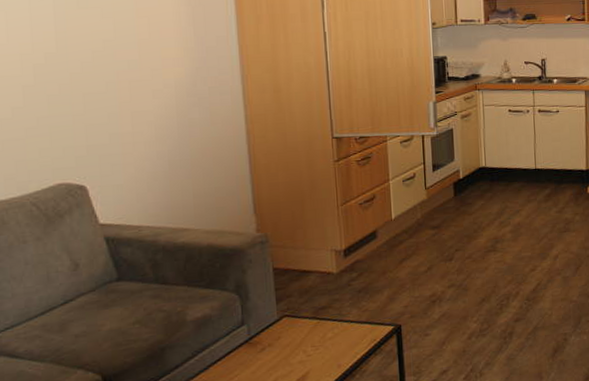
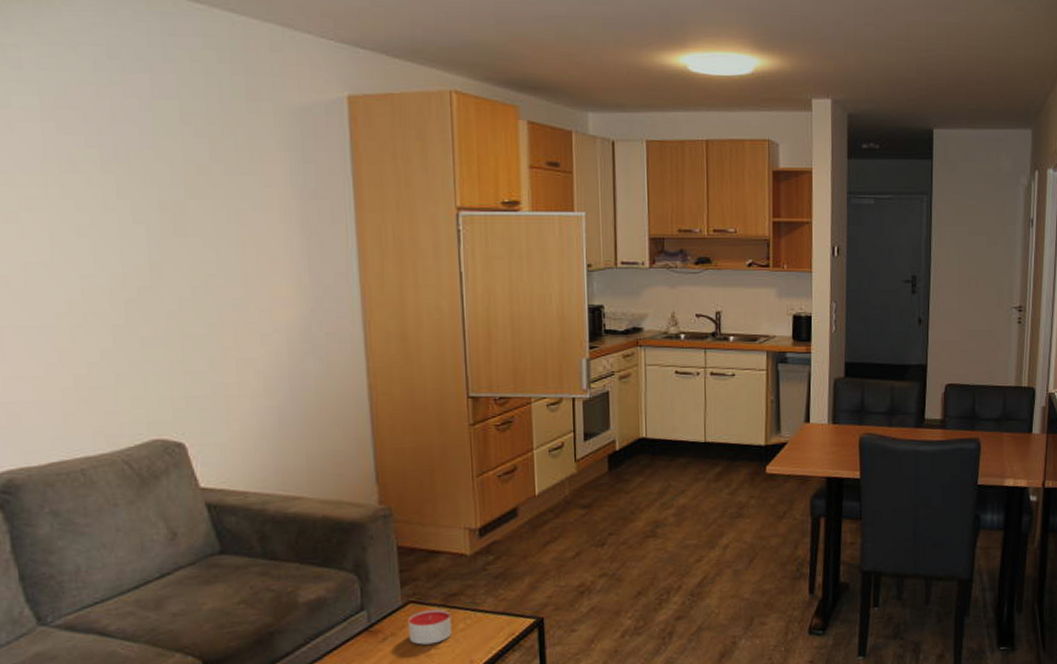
candle: none [283,321,322,353] -> present [408,609,452,645]

